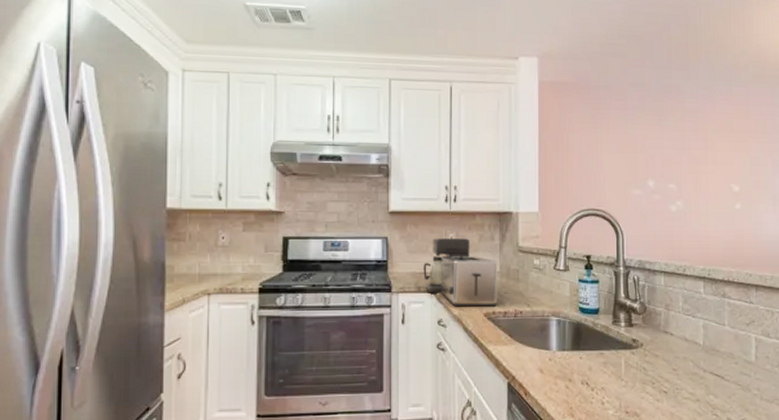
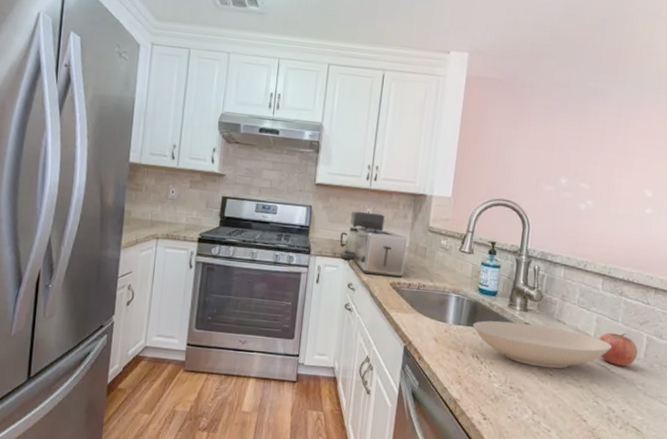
bowl: none [578,339,722,386] -> present [473,320,612,369]
fruit: none [709,336,749,373] -> present [599,332,638,367]

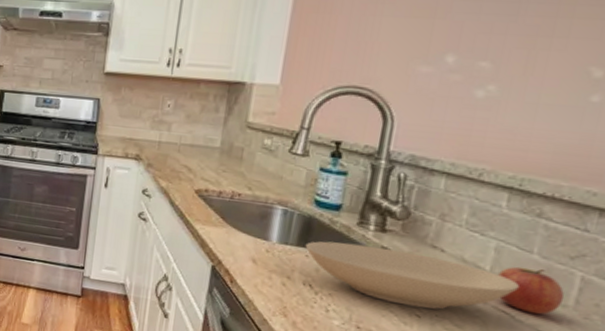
coffee maker: present [340,211,385,261] -> none [133,104,190,162]
toaster: present [353,228,408,279] -> none [149,124,220,186]

